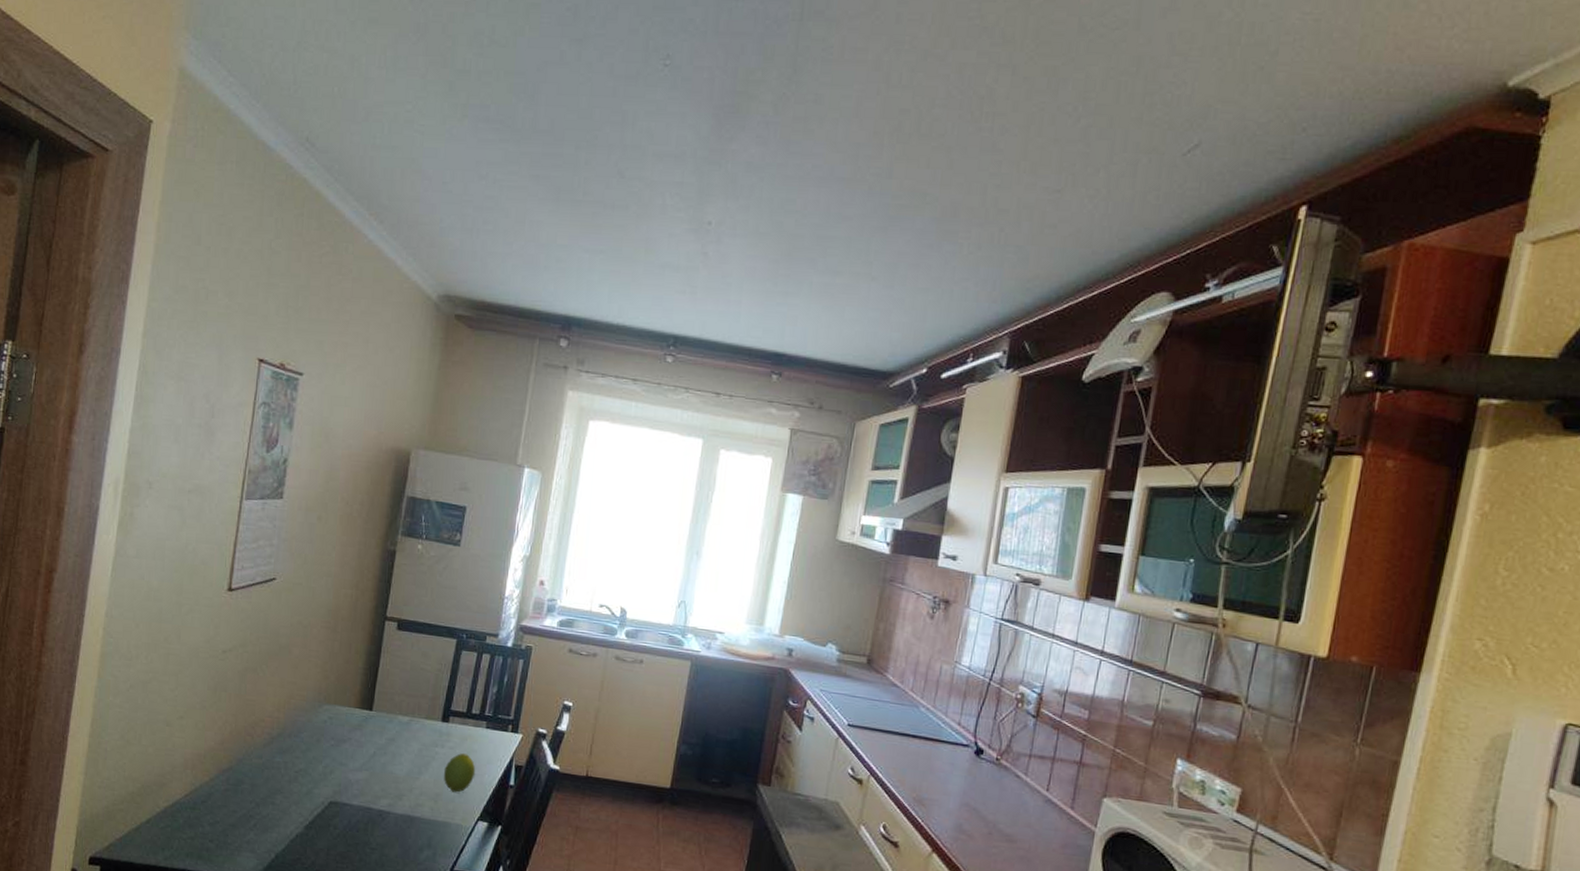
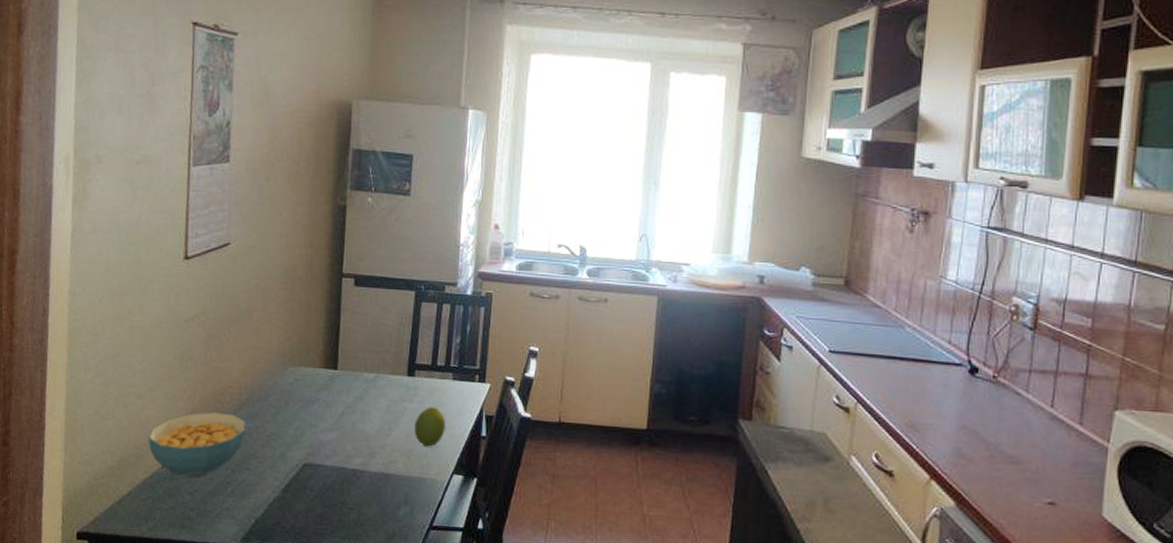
cereal bowl: none [173,744,275,809] -> present [149,412,246,477]

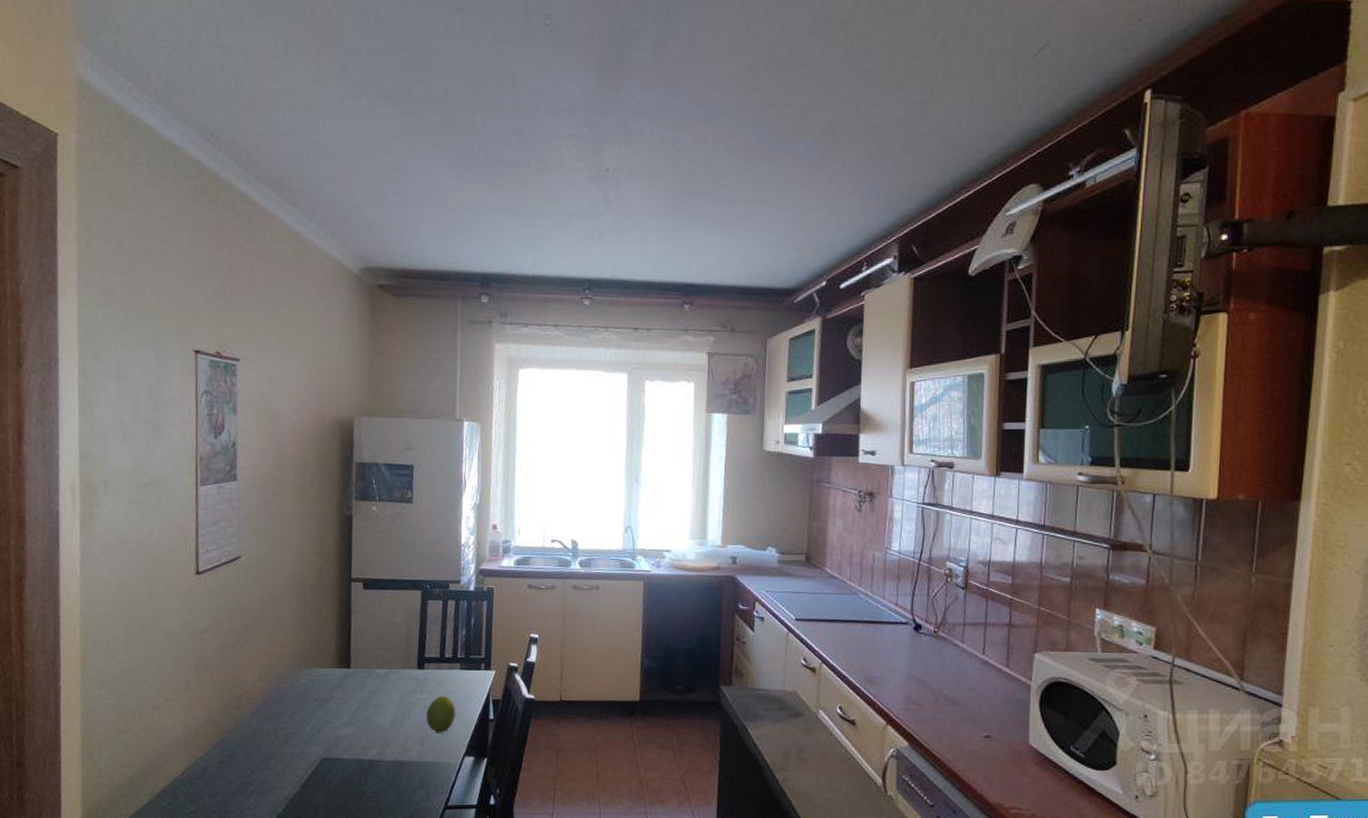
cereal bowl: present [149,412,246,477] -> none [167,717,264,781]

